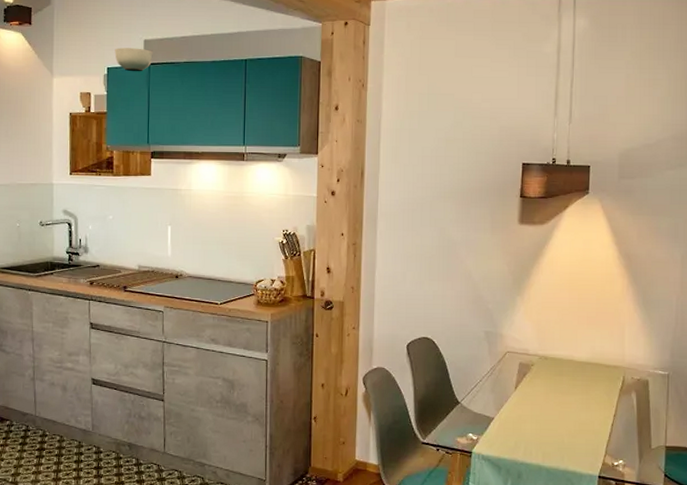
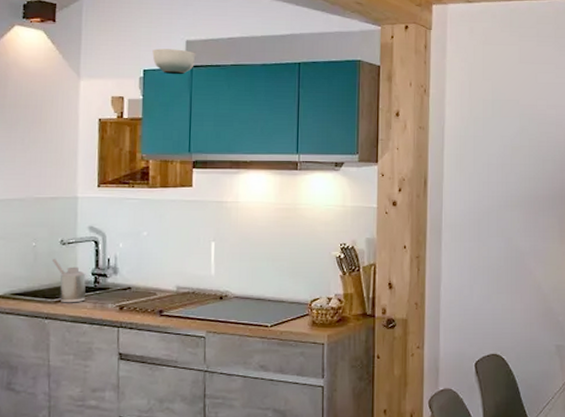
soap dispenser: none [33,237,62,278] -> present [52,258,86,303]

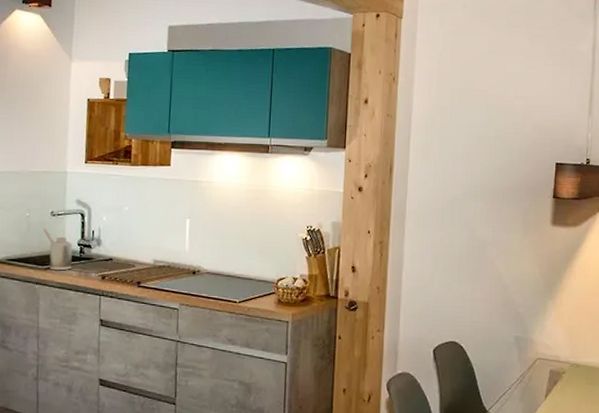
bowl: present [152,48,196,75] -> none [137,33,177,59]

